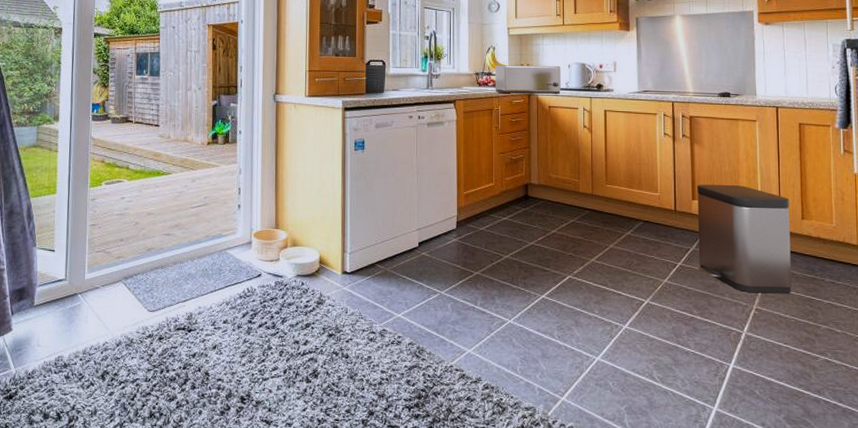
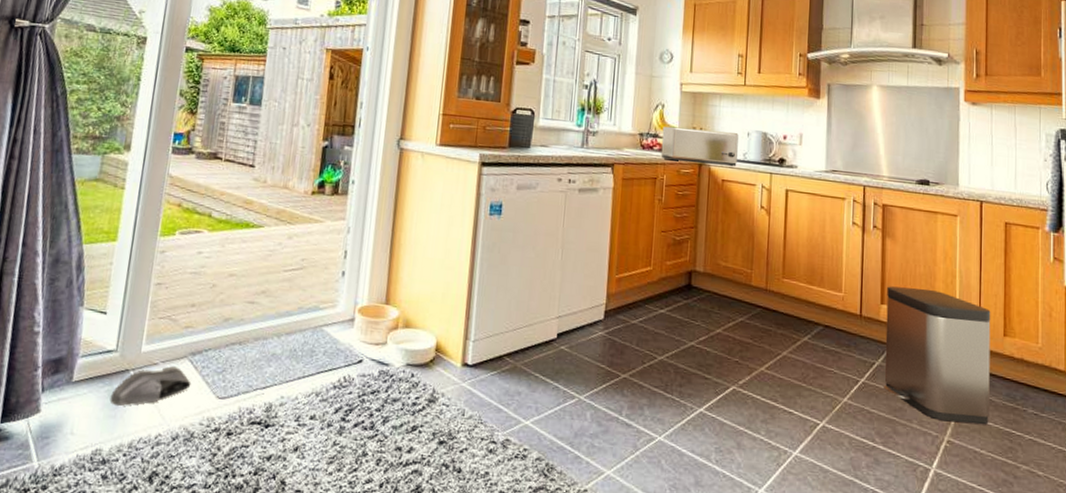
shoe: none [65,289,127,323] -> present [109,366,191,407]

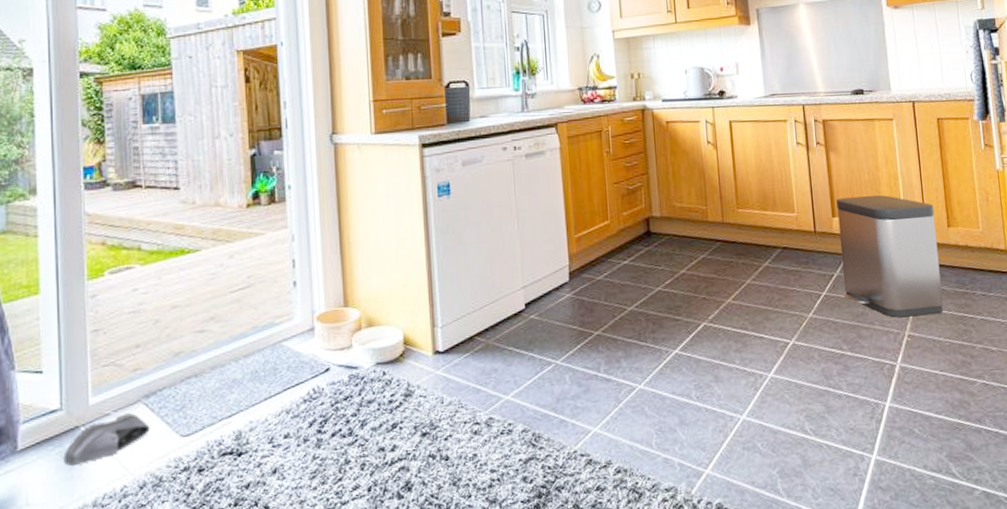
toaster: present [661,126,739,167] -> none [601,73,679,111]

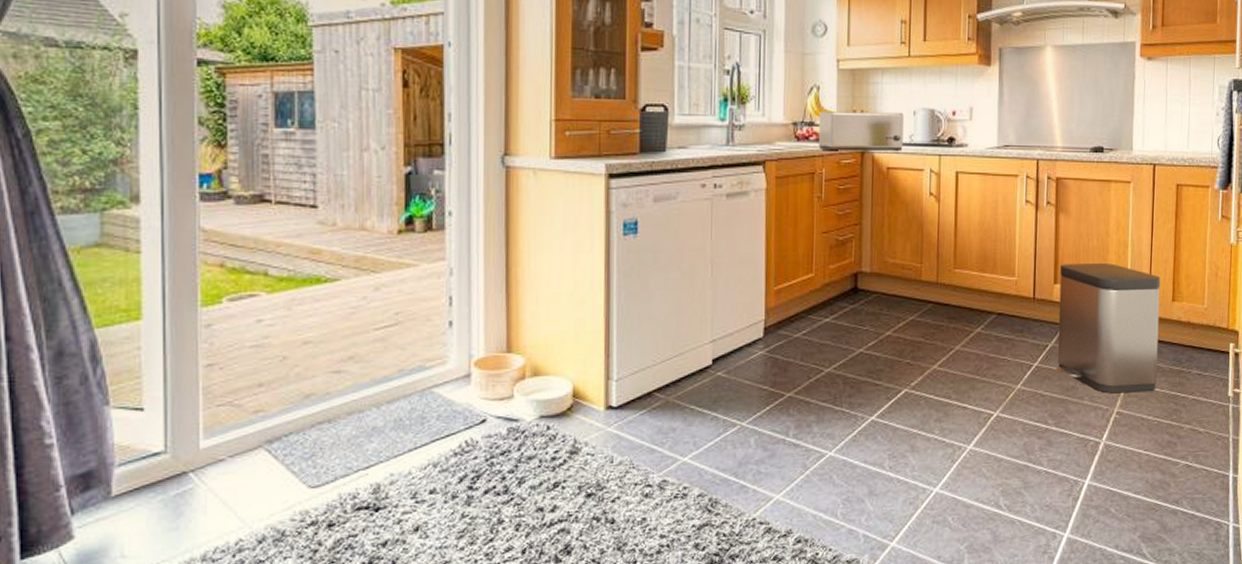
shoe: present [63,413,150,467] -> none [167,460,273,517]
toaster: none [601,73,679,111] -> present [818,111,904,152]

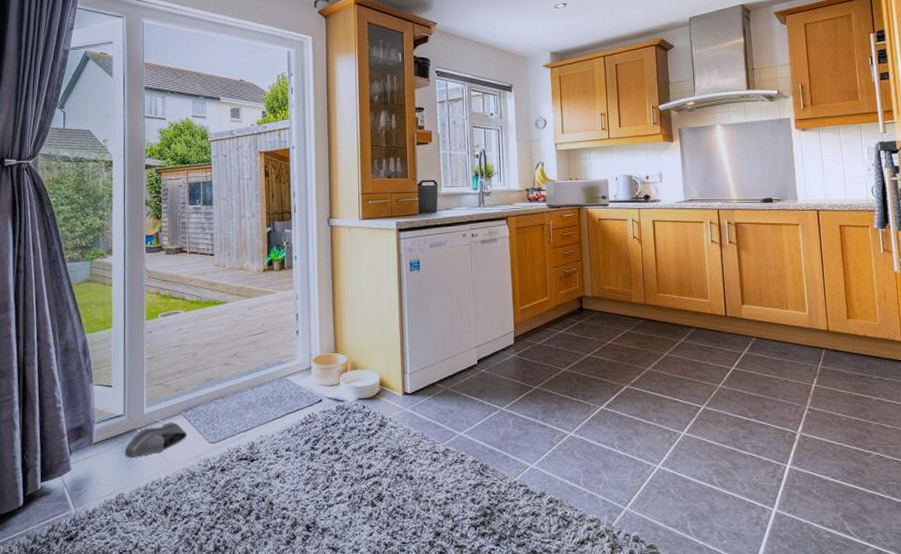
shoe: none [167,460,273,517] -> present [124,422,187,459]
pedal bin: present [1057,262,1161,394] -> none [746,287,842,394]

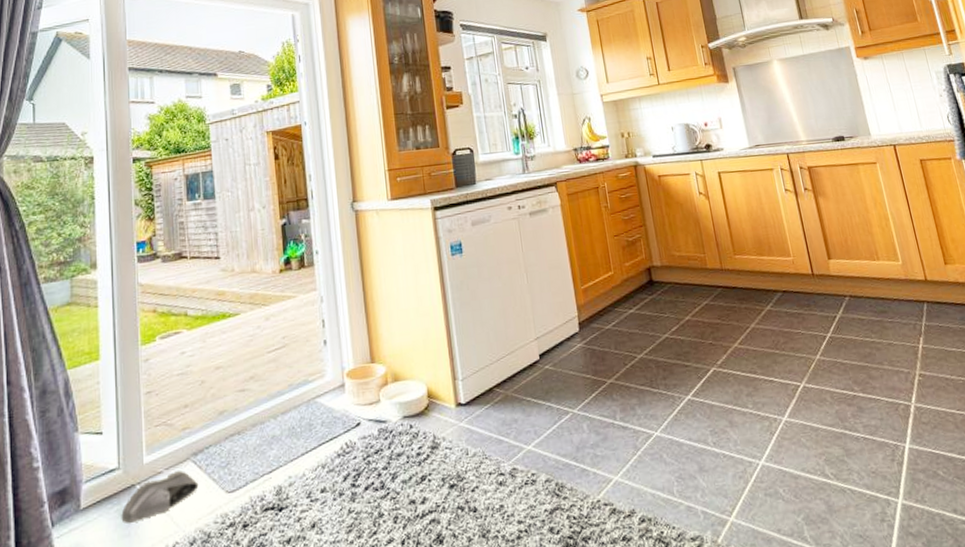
toaster: present [544,179,610,208] -> none [593,130,669,168]

